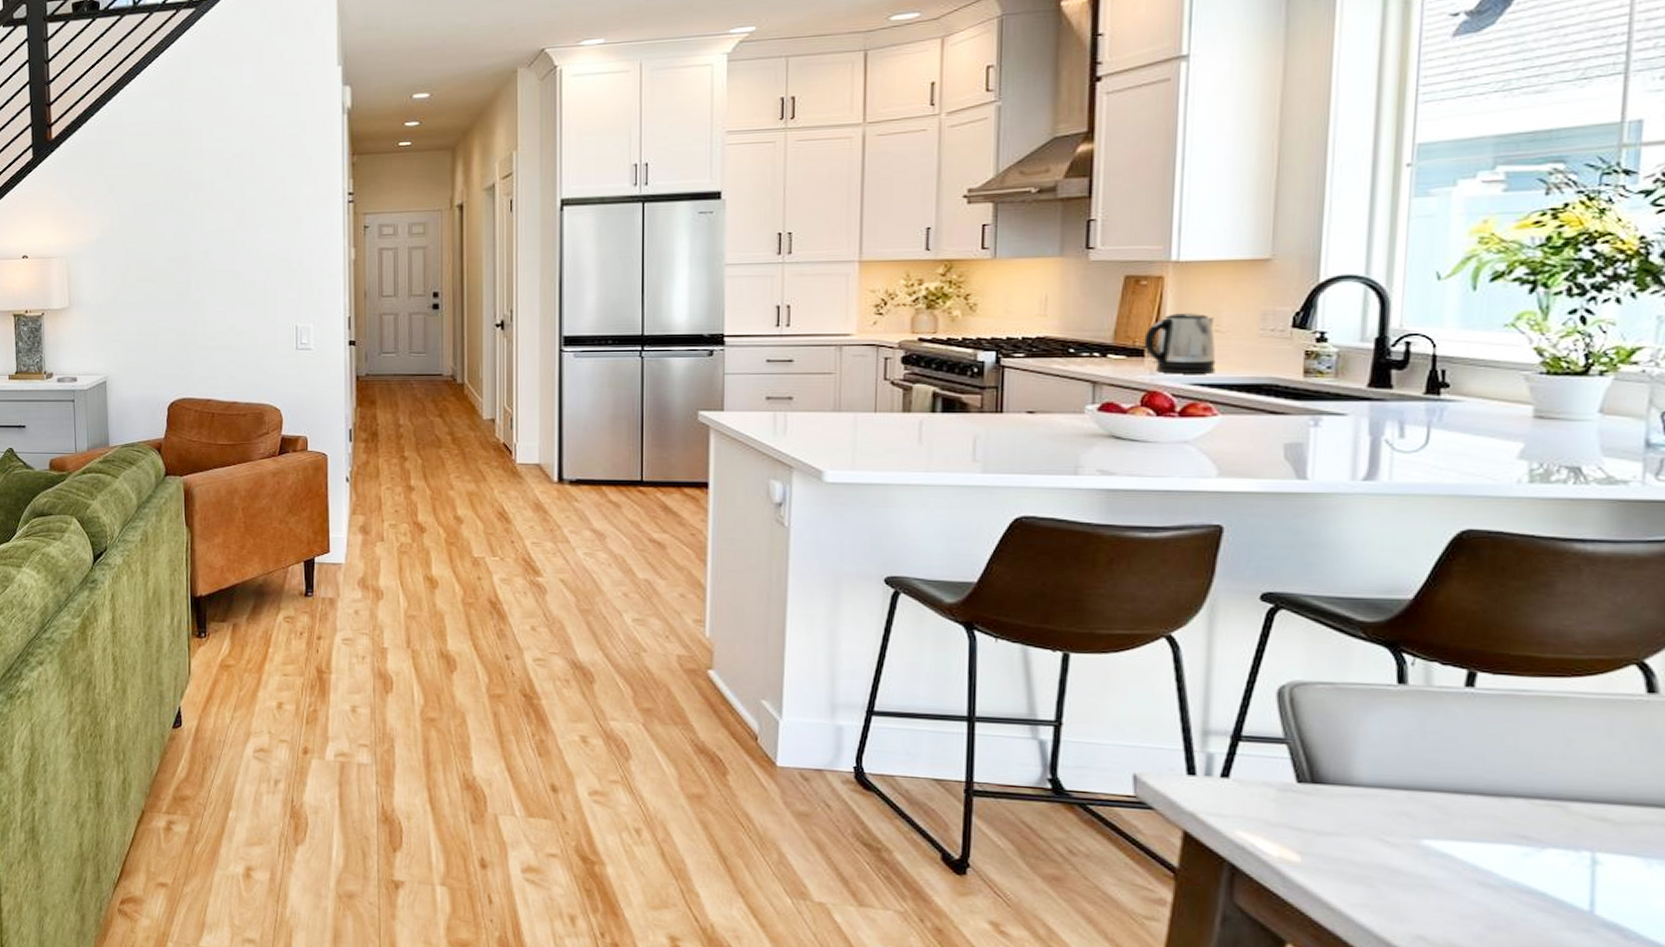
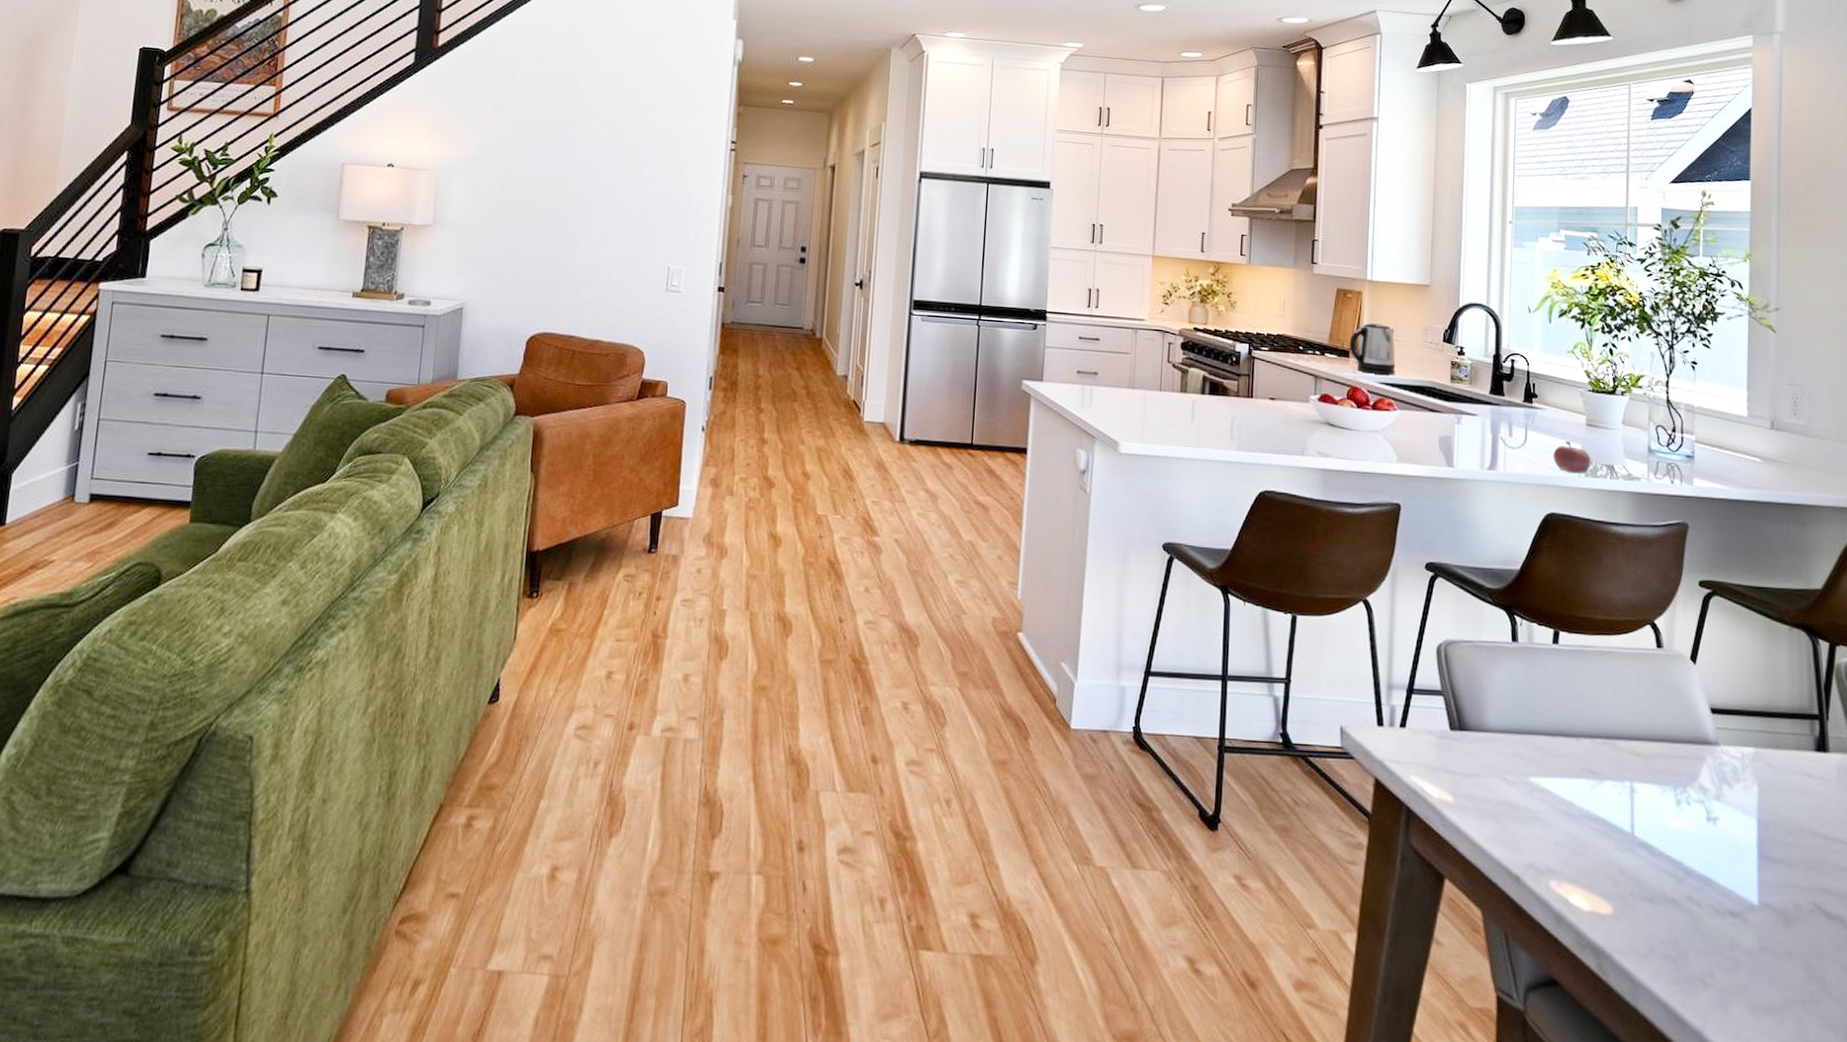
fruit: none [1473,439,1541,480] -> present [1553,441,1591,474]

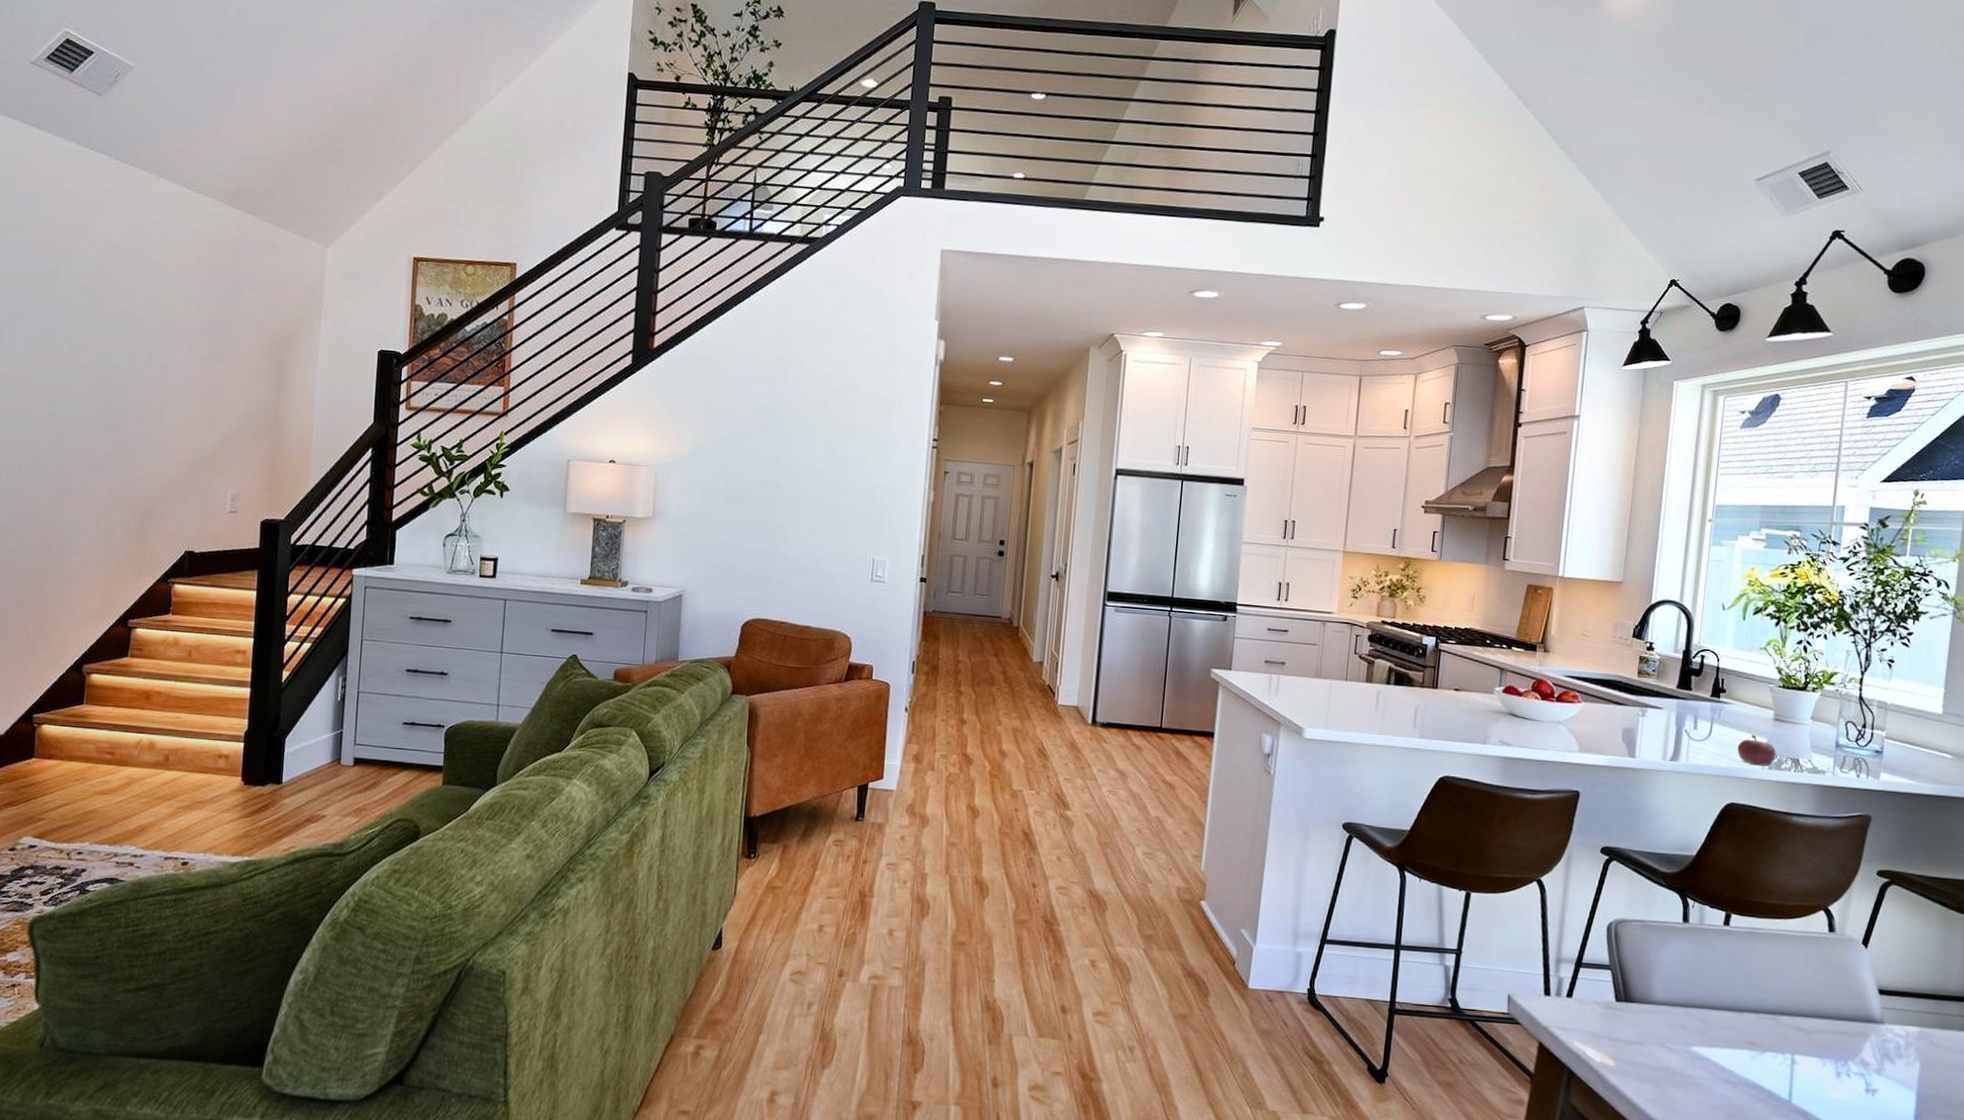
kettle: present [1349,323,1396,375] -> none [1537,618,1584,669]

